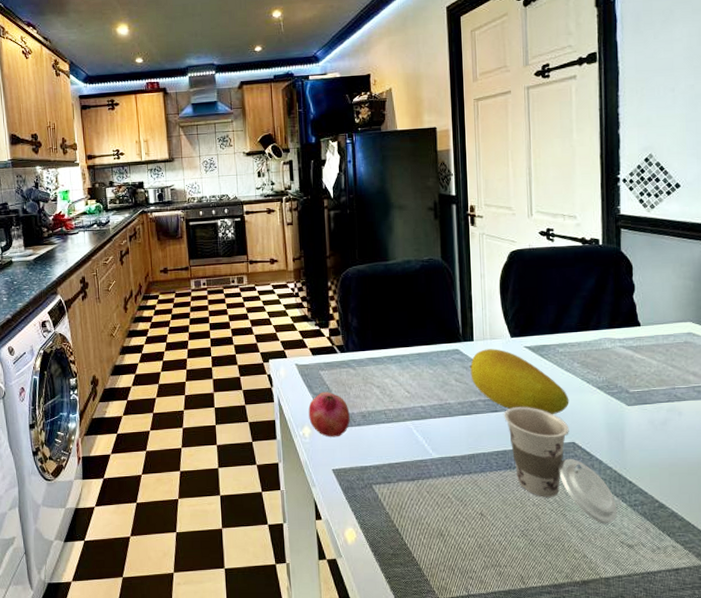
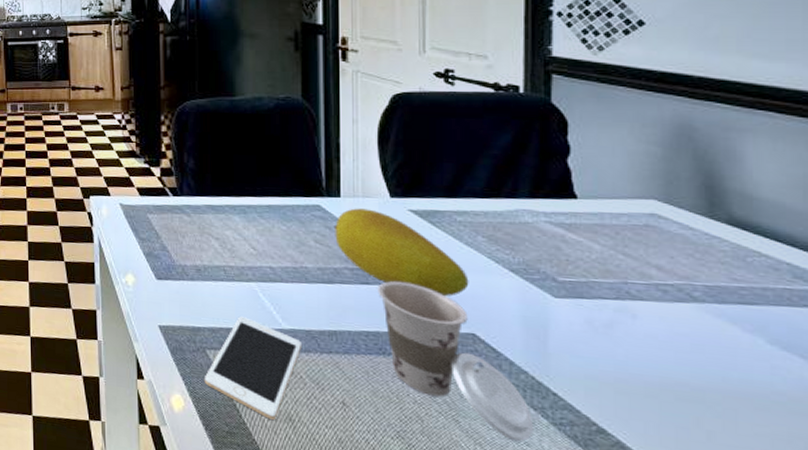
fruit: present [308,392,350,438] -> none [133,237,182,290]
cell phone: none [371,452,449,537] -> present [204,317,303,420]

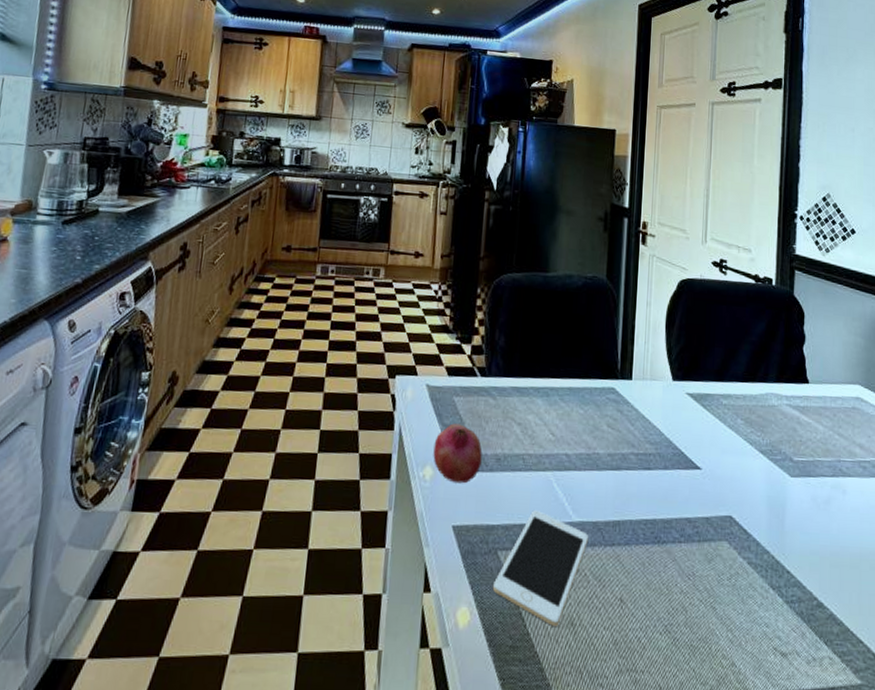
fruit: none [133,237,182,290] -> present [433,423,482,484]
fruit: present [333,208,469,296] -> none [624,391,730,479]
cup: present [378,281,534,442] -> none [657,466,772,624]

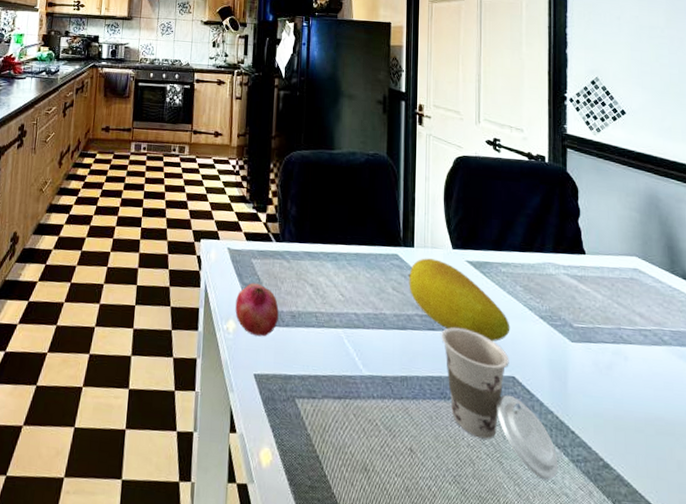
cell phone: present [492,511,589,626] -> none [291,364,379,470]
fruit: none [624,391,730,479] -> present [408,258,510,341]
cup: none [657,466,772,624] -> present [441,327,558,481]

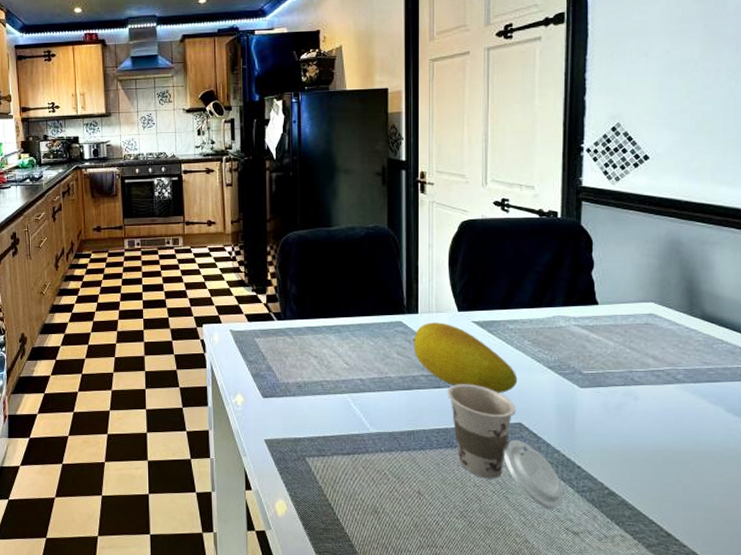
fruit: present [235,283,279,337] -> none [242,360,285,407]

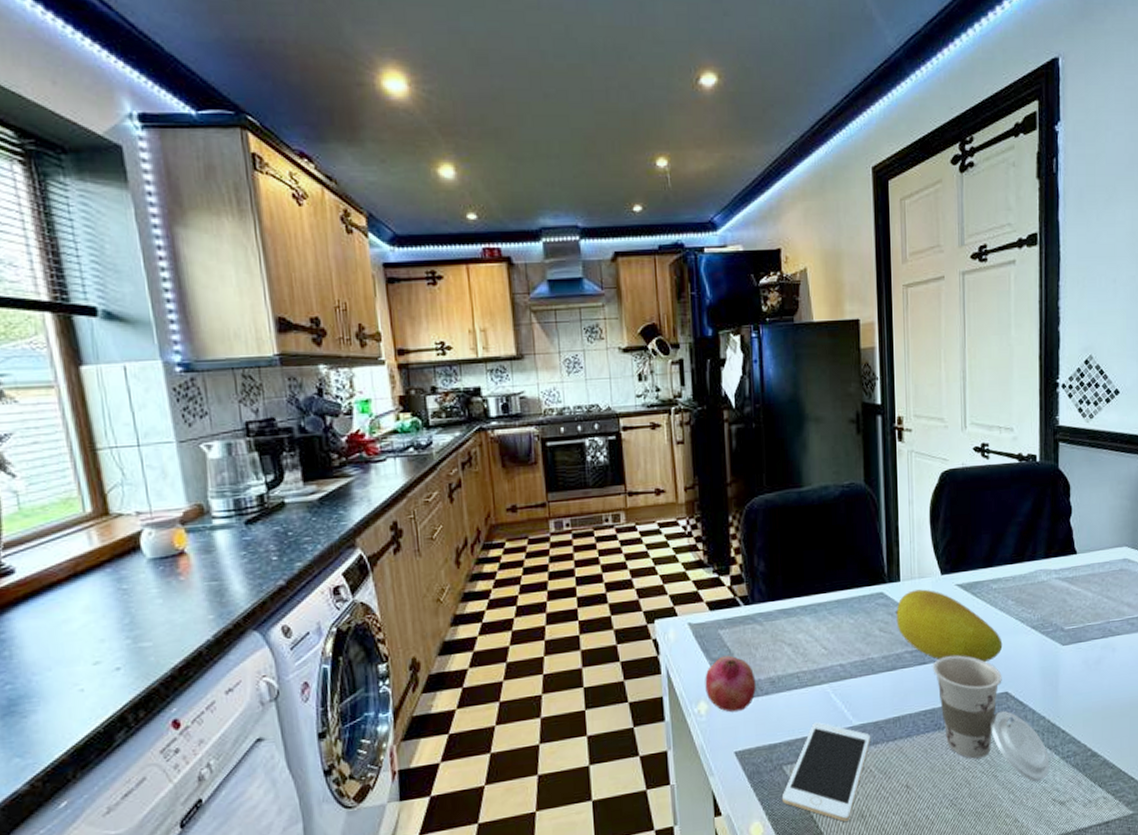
fruit: none [242,360,285,407] -> present [705,655,756,713]
cell phone: none [303,425,387,513] -> present [781,722,871,822]

